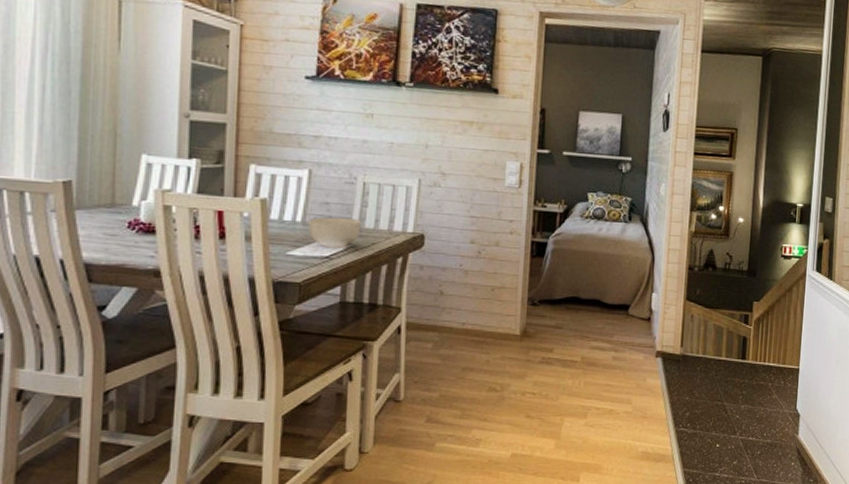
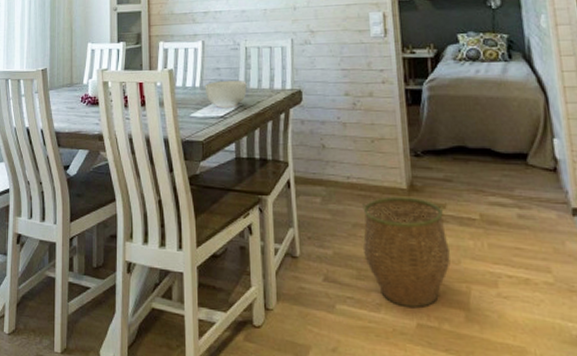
basket: none [469,342,551,441] -> present [362,196,451,309]

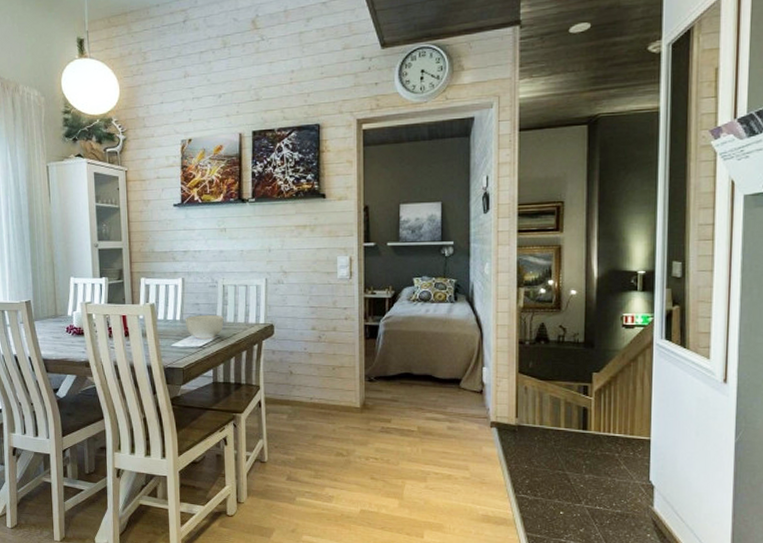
basket: present [362,196,451,309] -> none [320,413,391,499]

